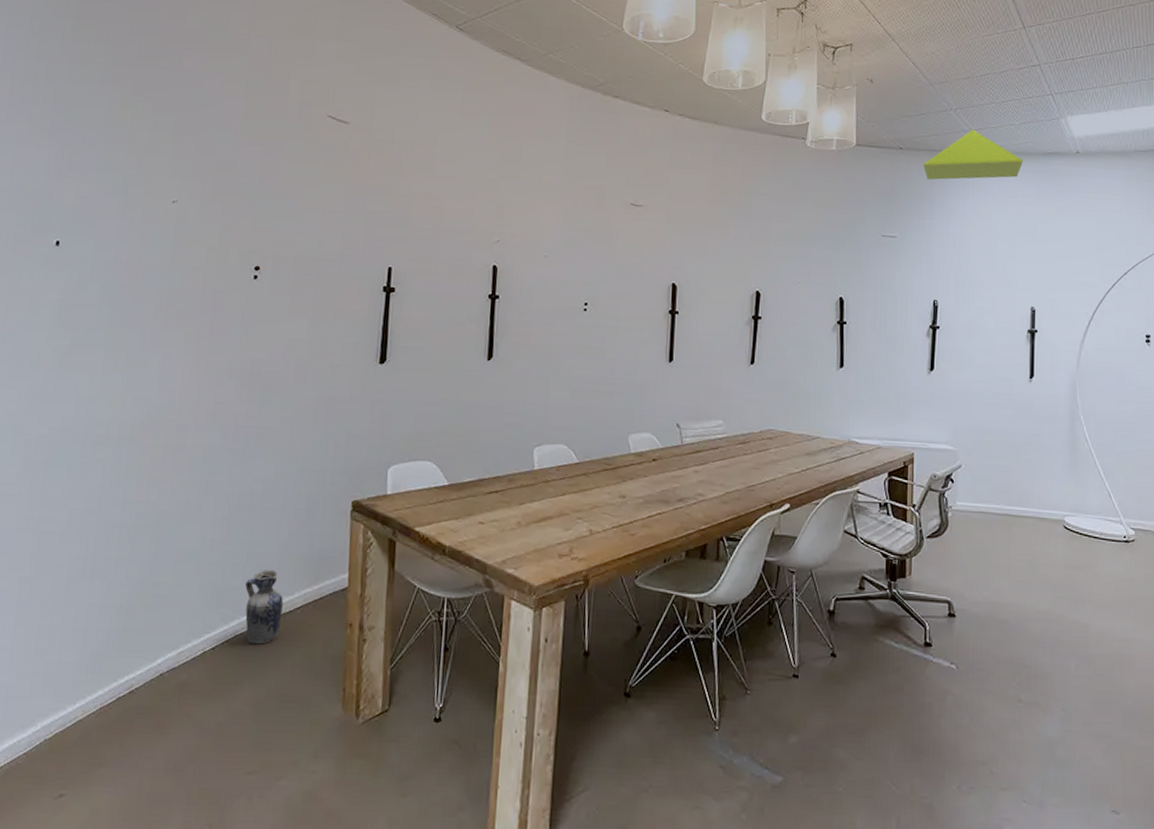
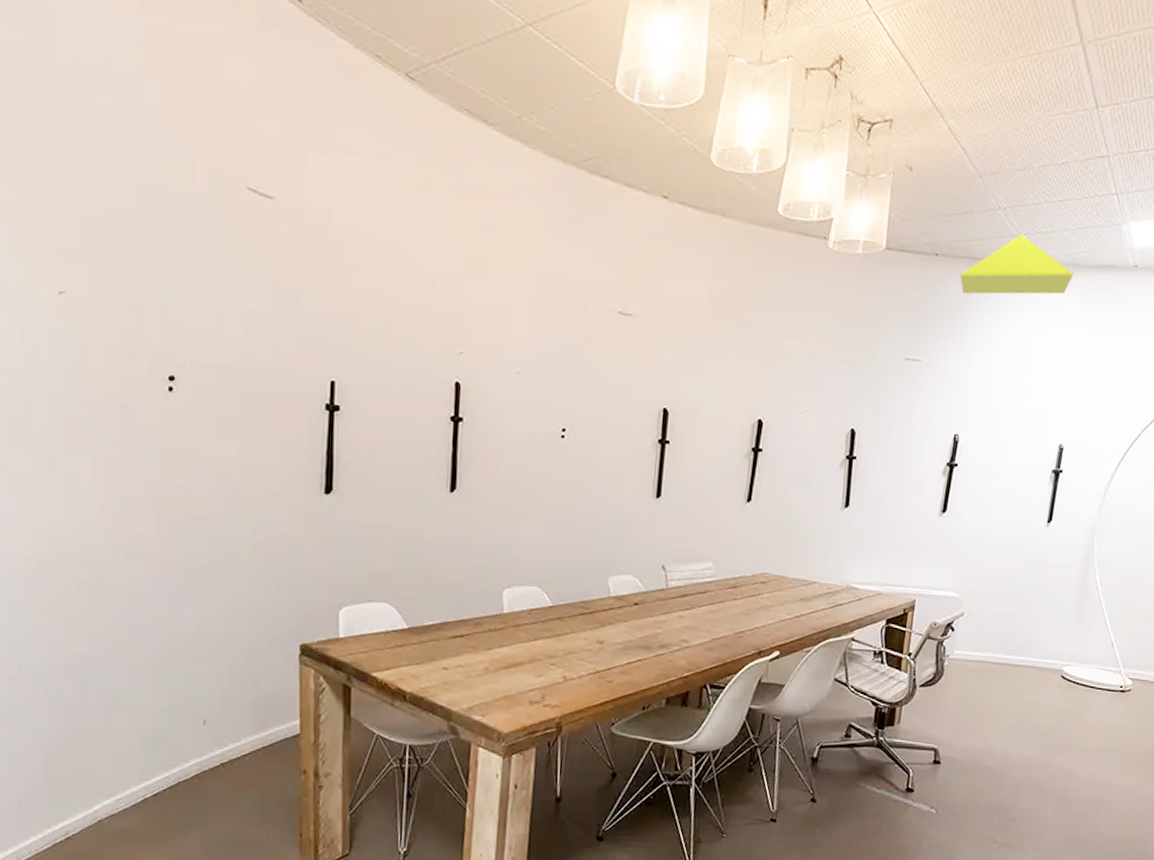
ceramic jug: present [245,570,283,645] -> none [185,716,229,791]

